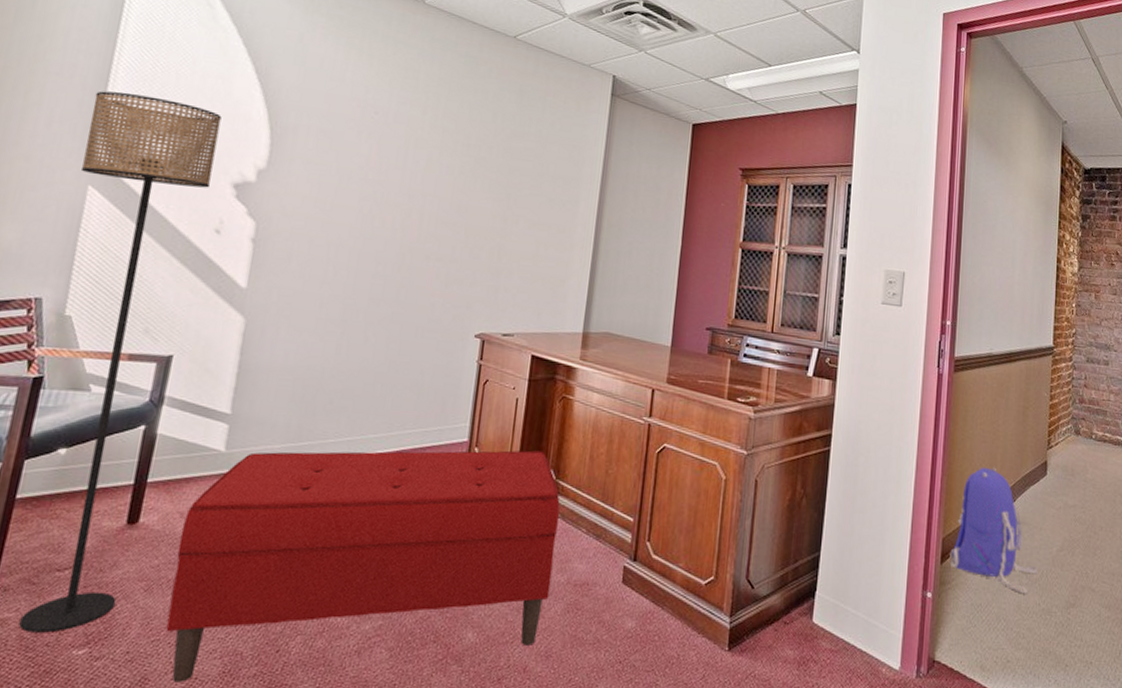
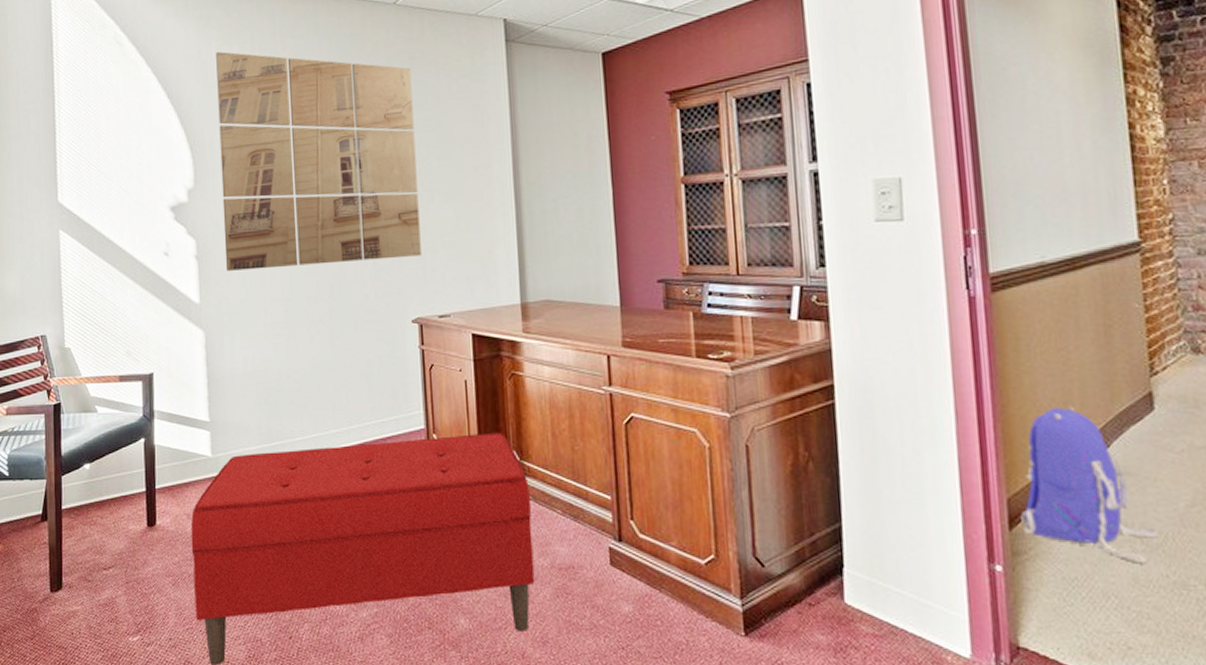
floor lamp: present [19,91,222,633] -> none [48,139,153,623]
wall art: none [286,39,519,275] -> present [216,51,421,271]

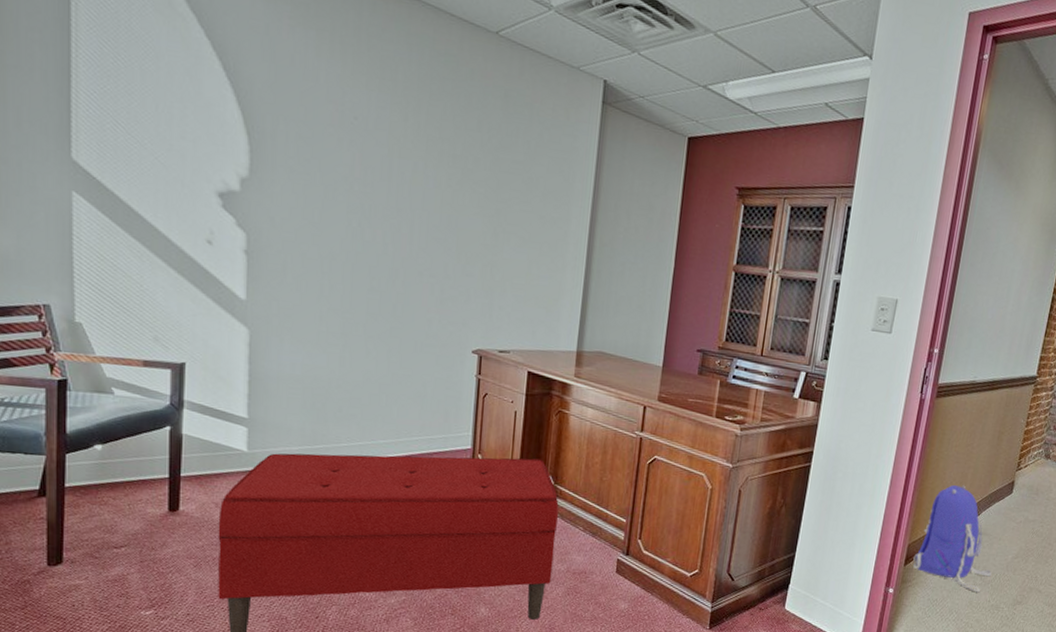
wall art: present [216,51,421,271] -> none [280,31,505,293]

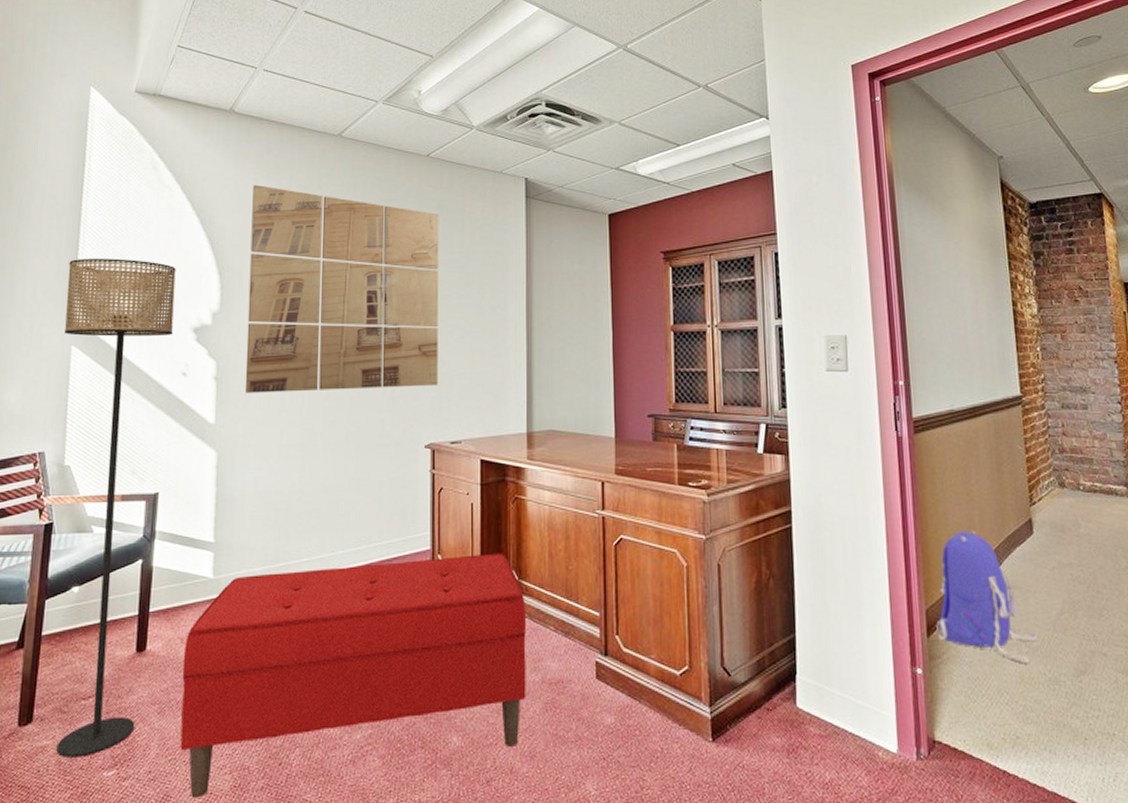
floor lamp: none [60,87,195,597] -> present [56,258,176,757]
wall art: none [280,31,505,293] -> present [245,184,439,393]

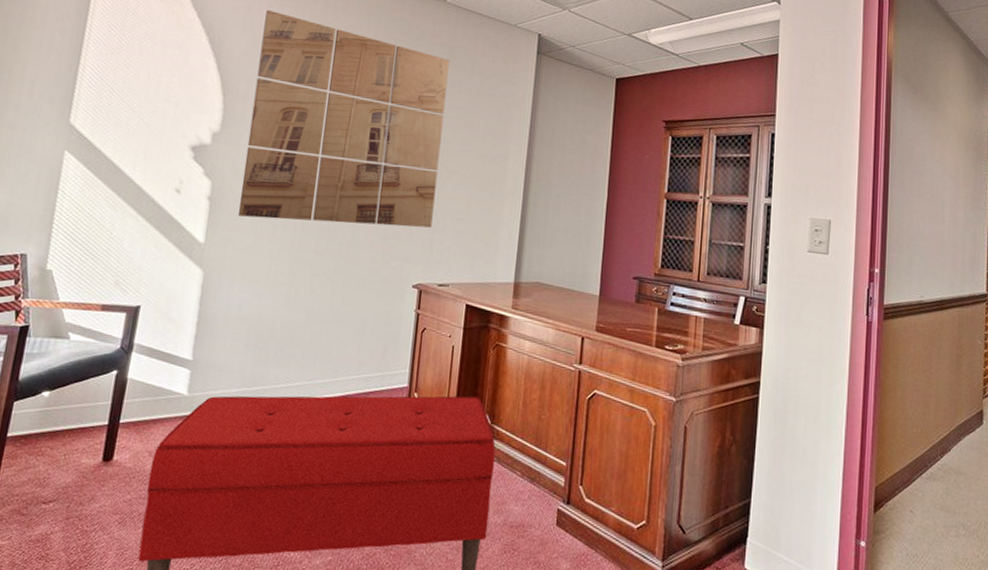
floor lamp: present [56,258,176,757] -> none [11,64,180,560]
backpack: present [936,530,1037,664] -> none [883,416,975,546]

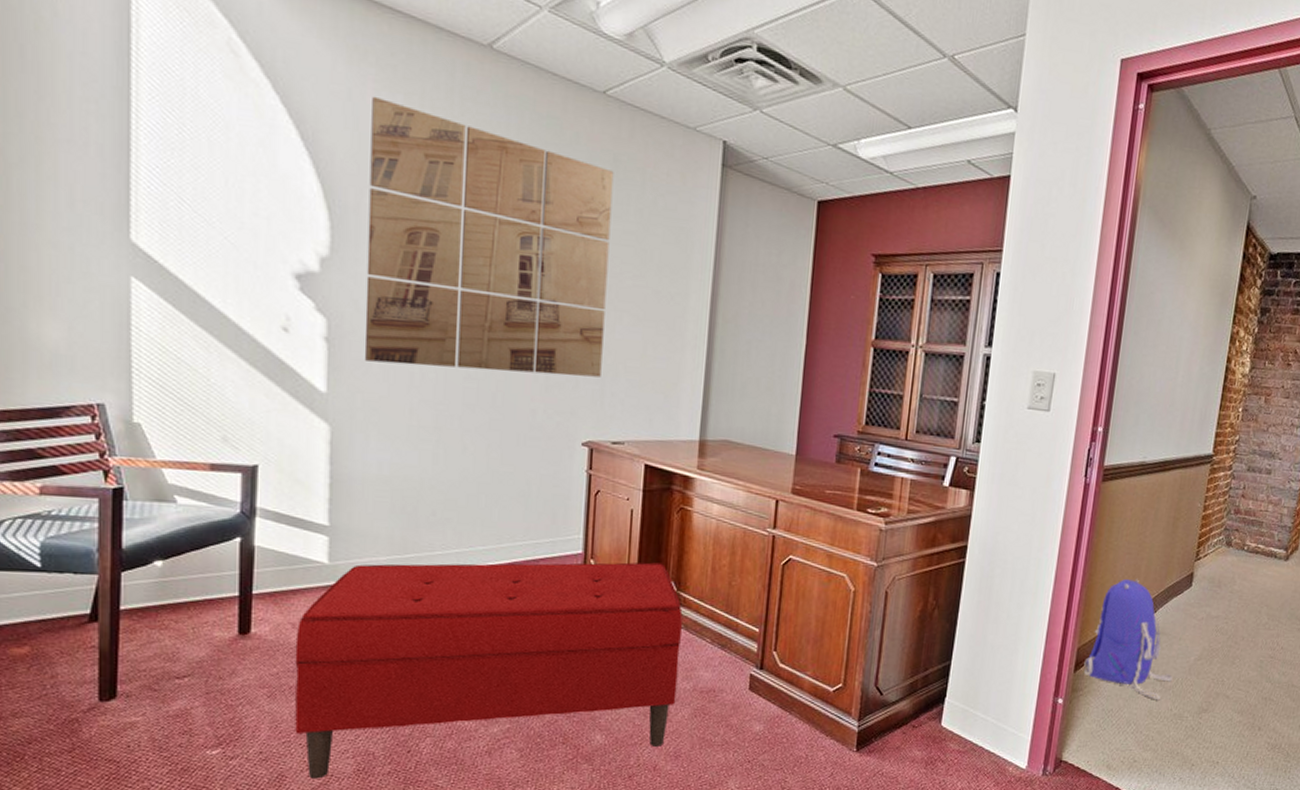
backpack: none [883,416,975,546] -> present [1084,579,1172,701]

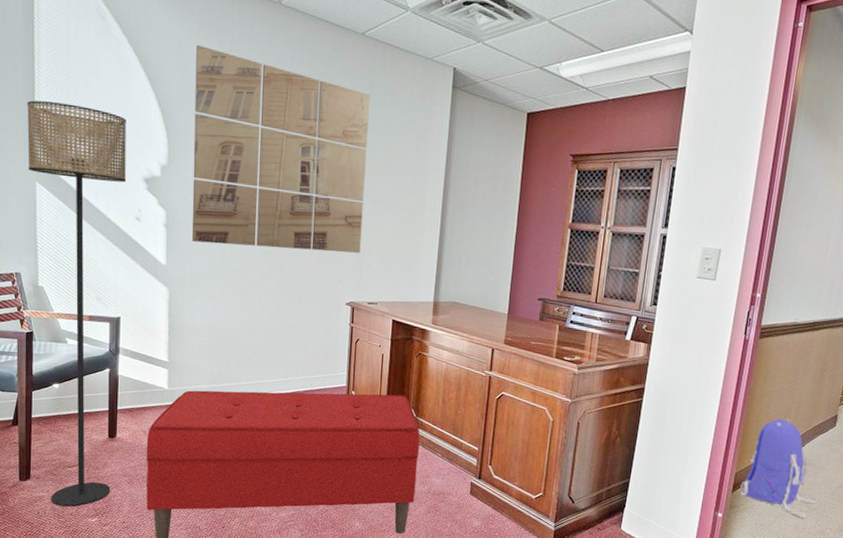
floor lamp: none [118,162,269,735] -> present [27,100,126,507]

